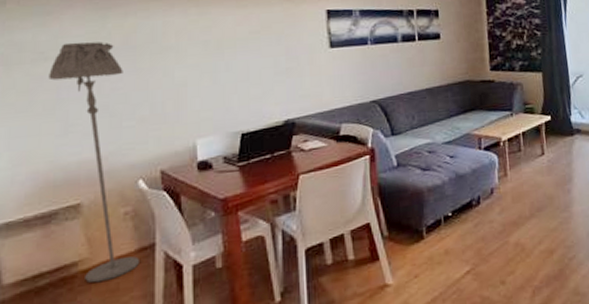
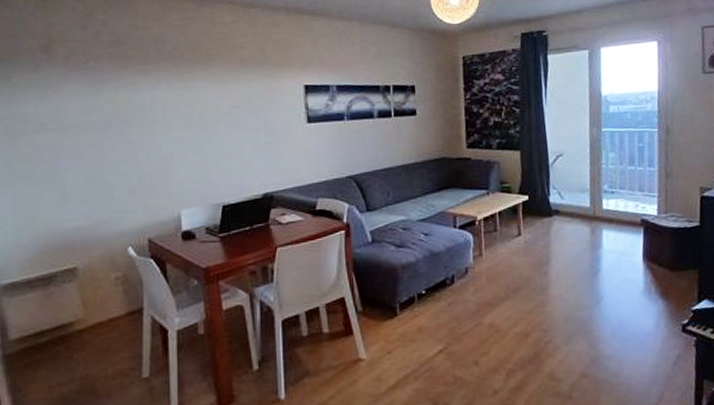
floor lamp: present [48,42,139,283] -> none [48,114,129,343]

